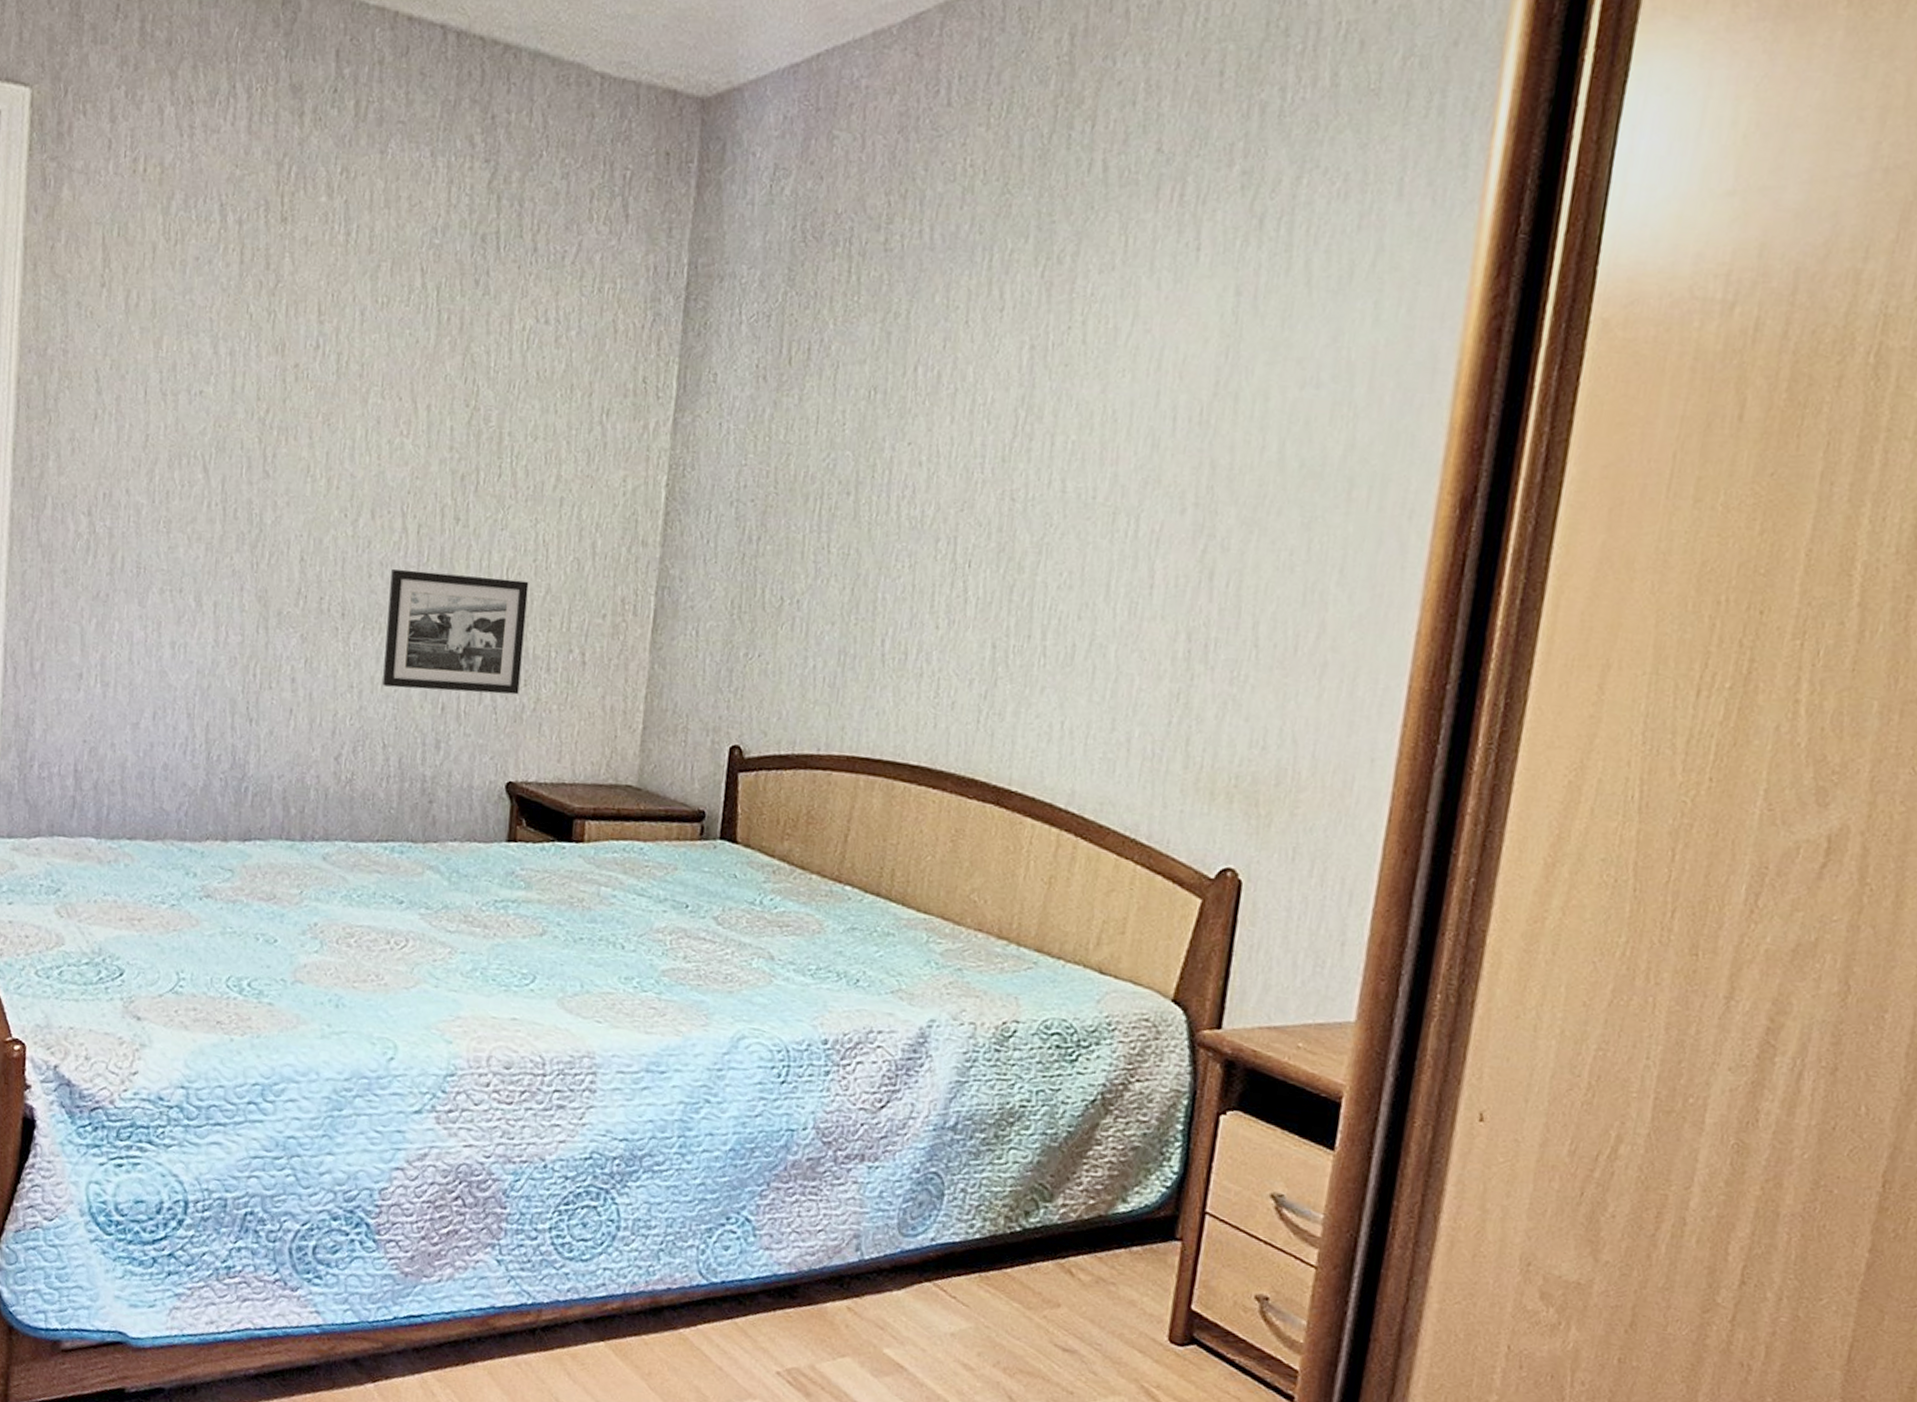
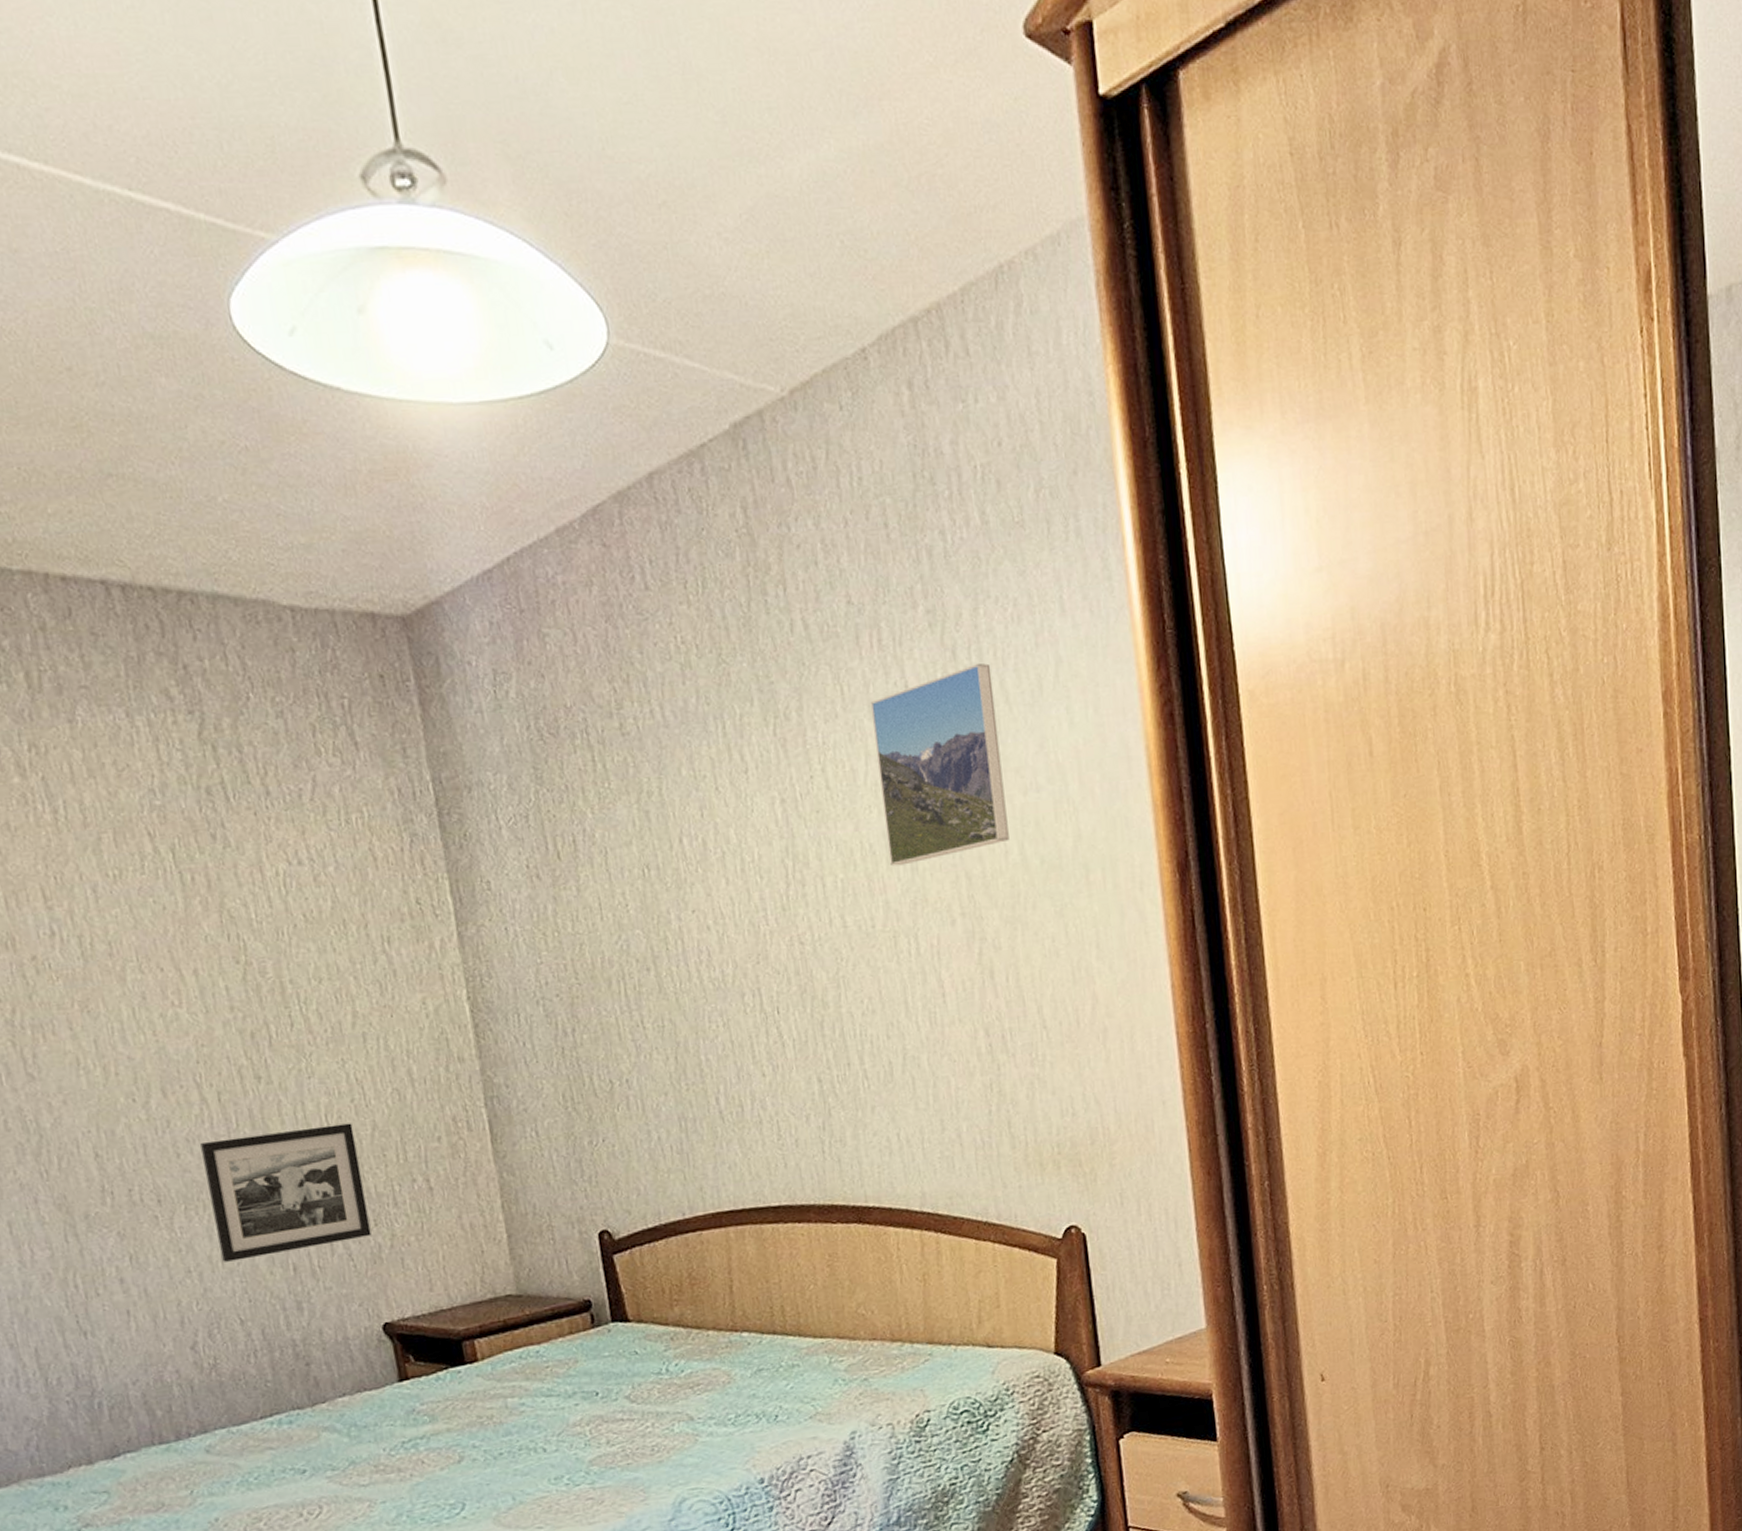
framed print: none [1130,236,1300,440] -> present [870,662,1009,867]

